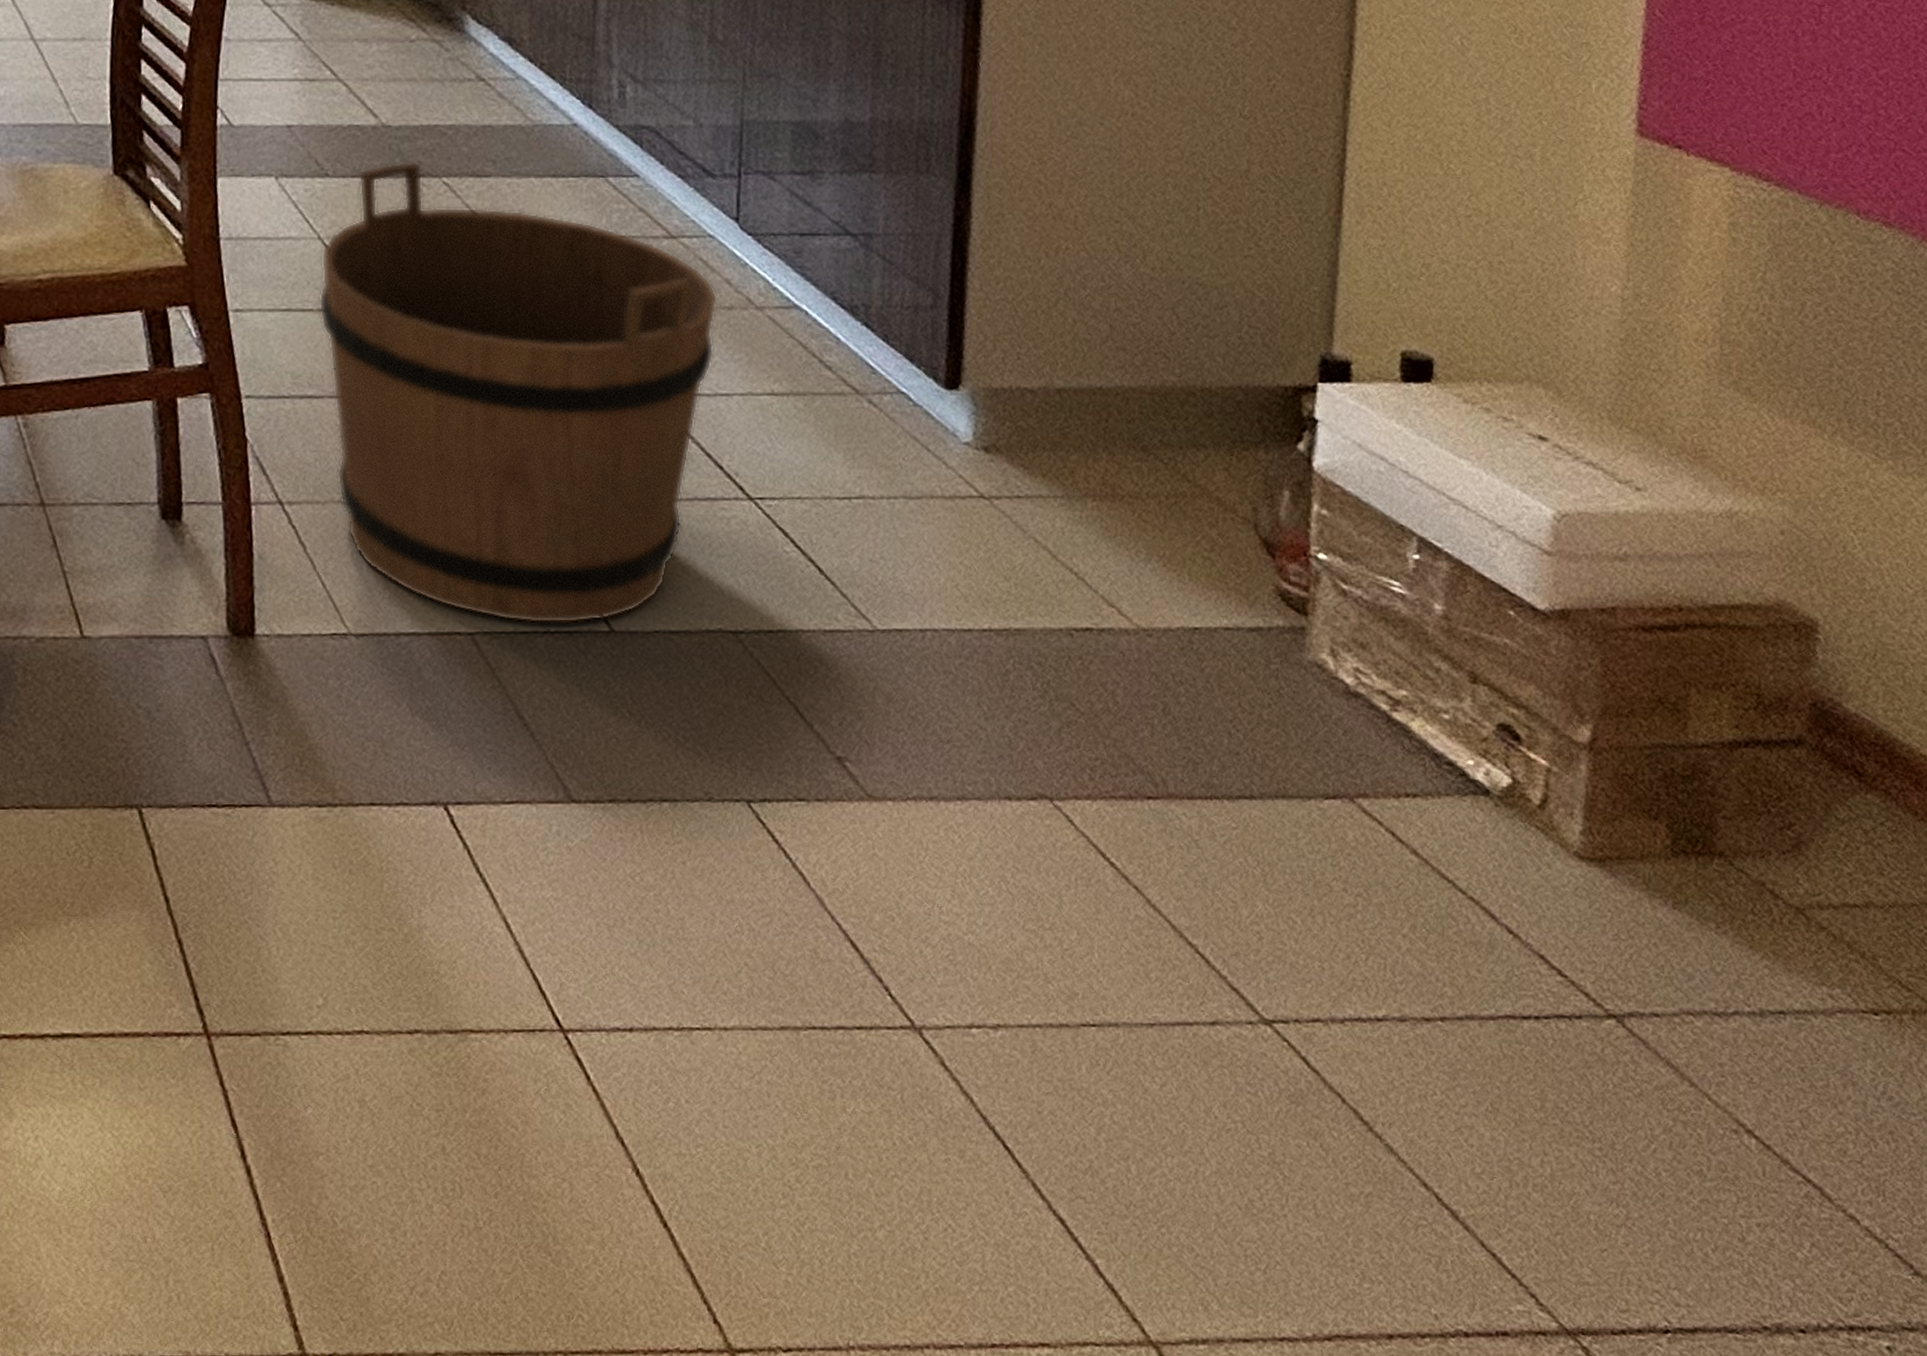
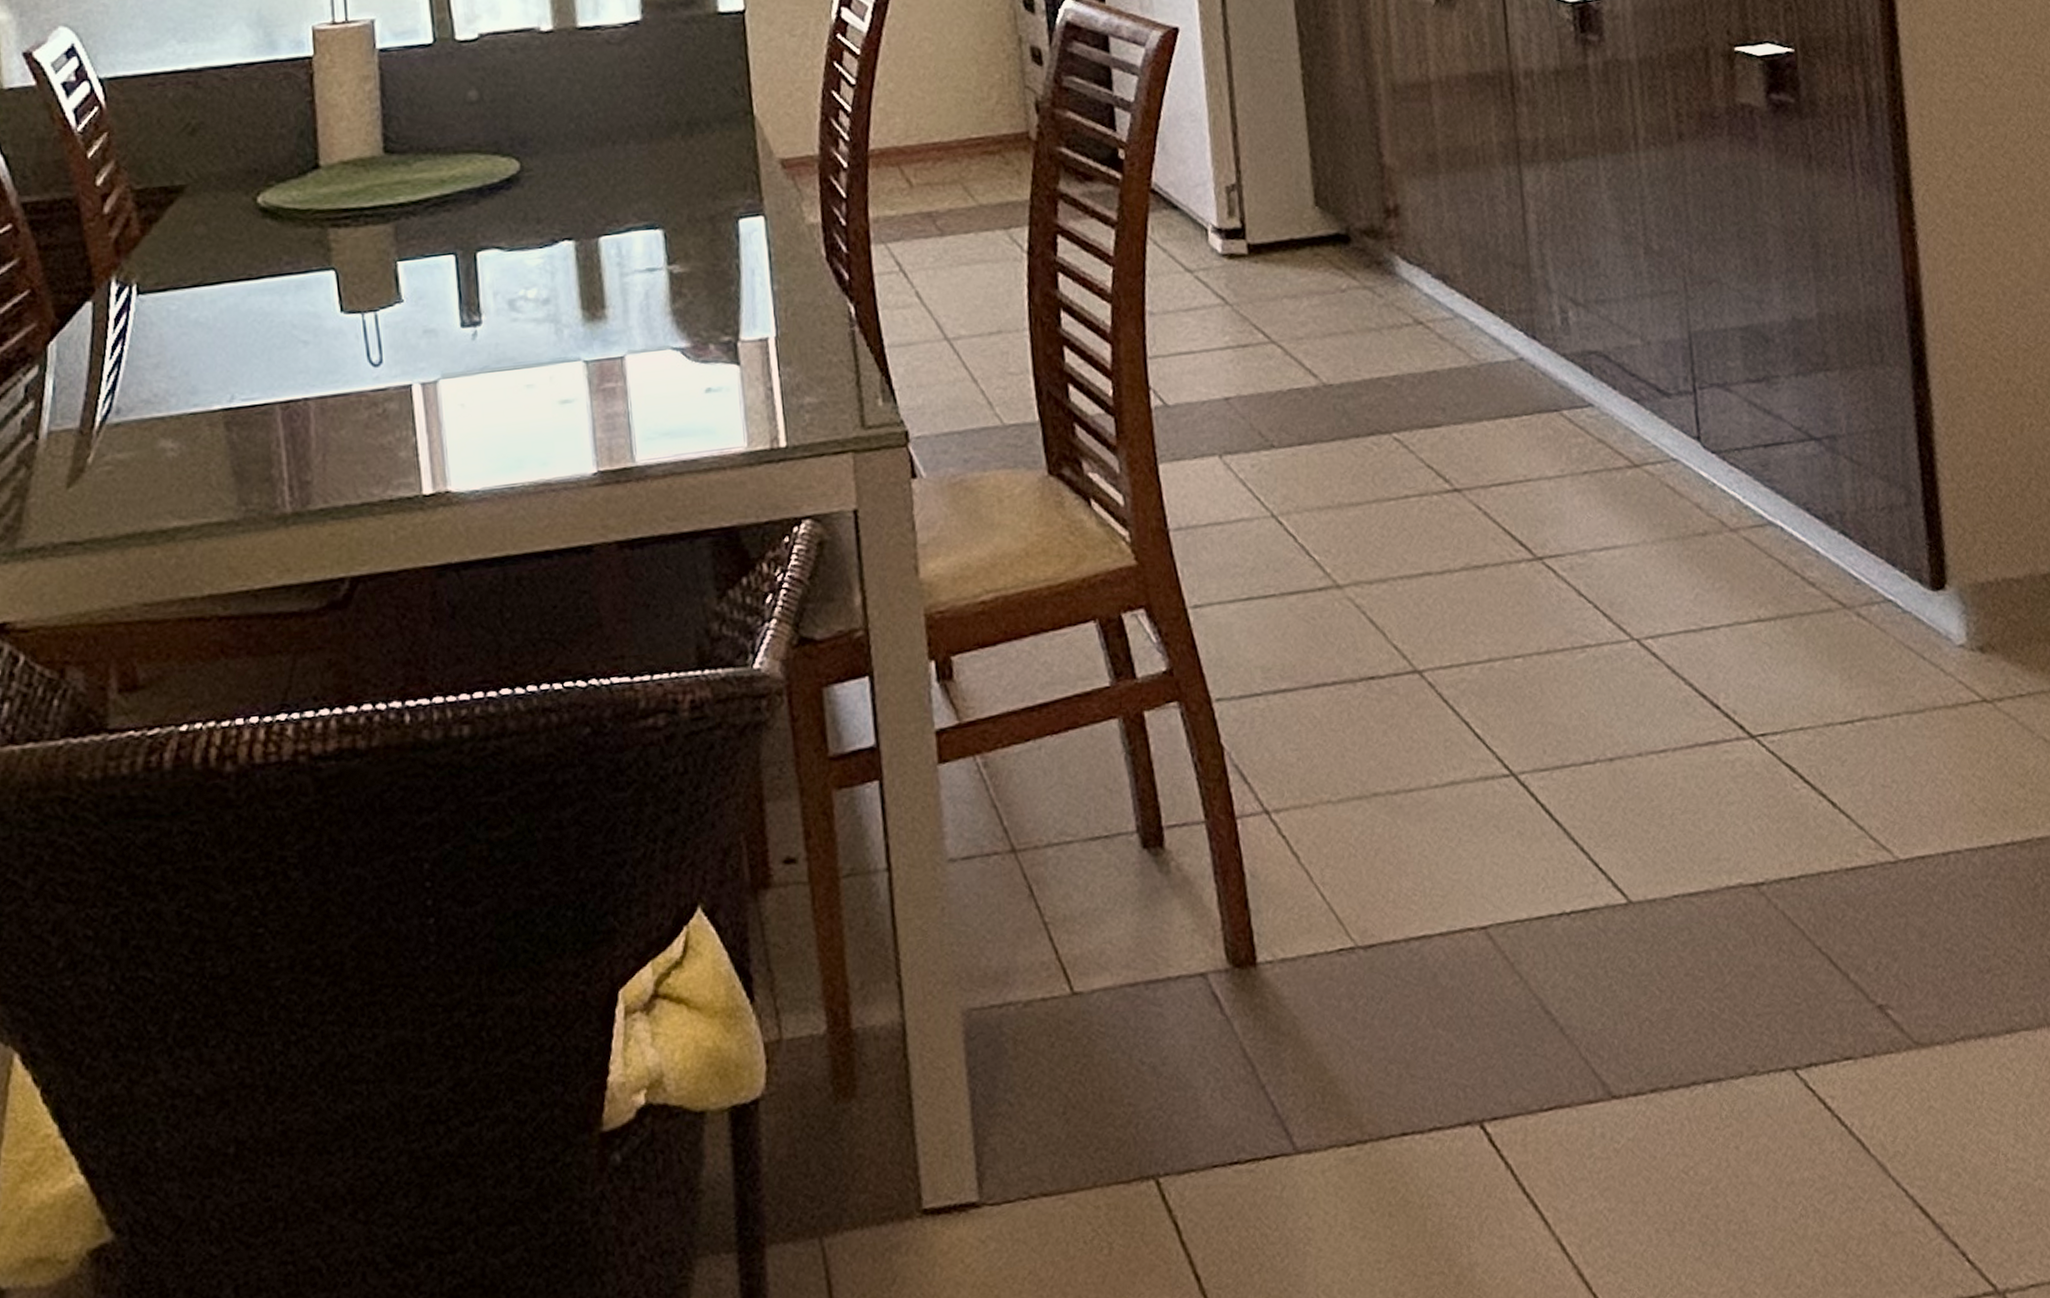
bucket: present [318,160,718,624] -> none [1276,418,1695,908]

